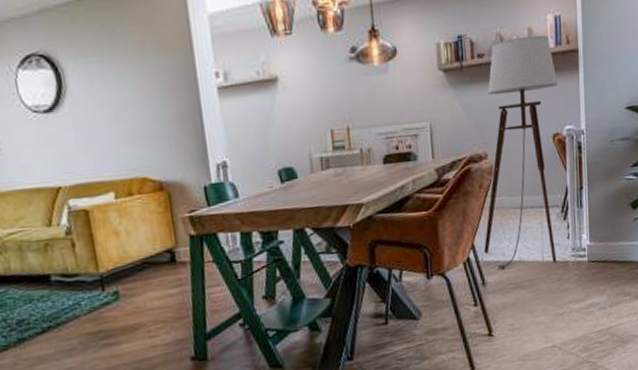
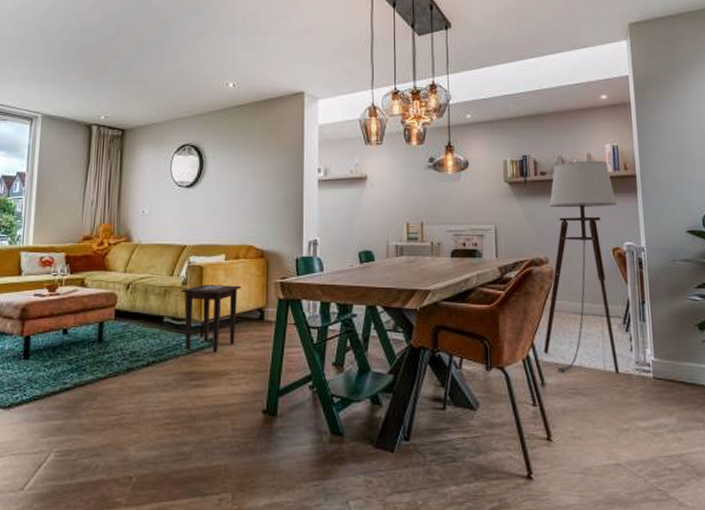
side table: none [65,226,145,308] -> present [181,285,242,353]

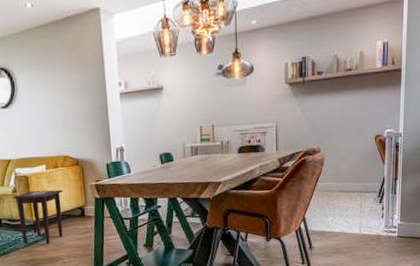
floor lamp: present [544,160,620,374] -> none [313,57,382,237]

